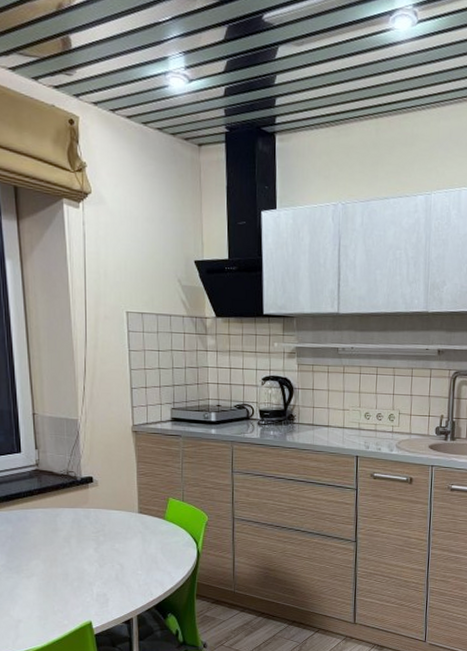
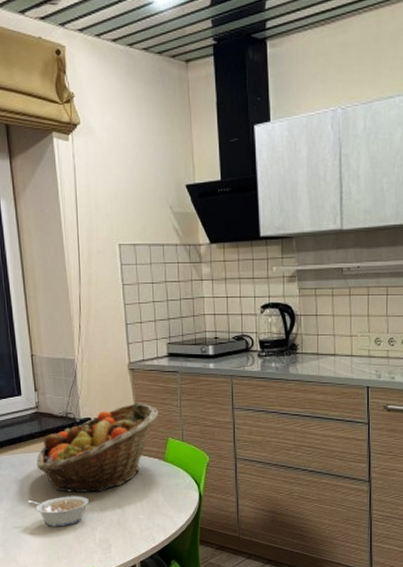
legume: none [24,552,87,582] -> present [28,496,89,527]
fruit basket: none [34,464,162,549] -> present [36,403,160,492]

